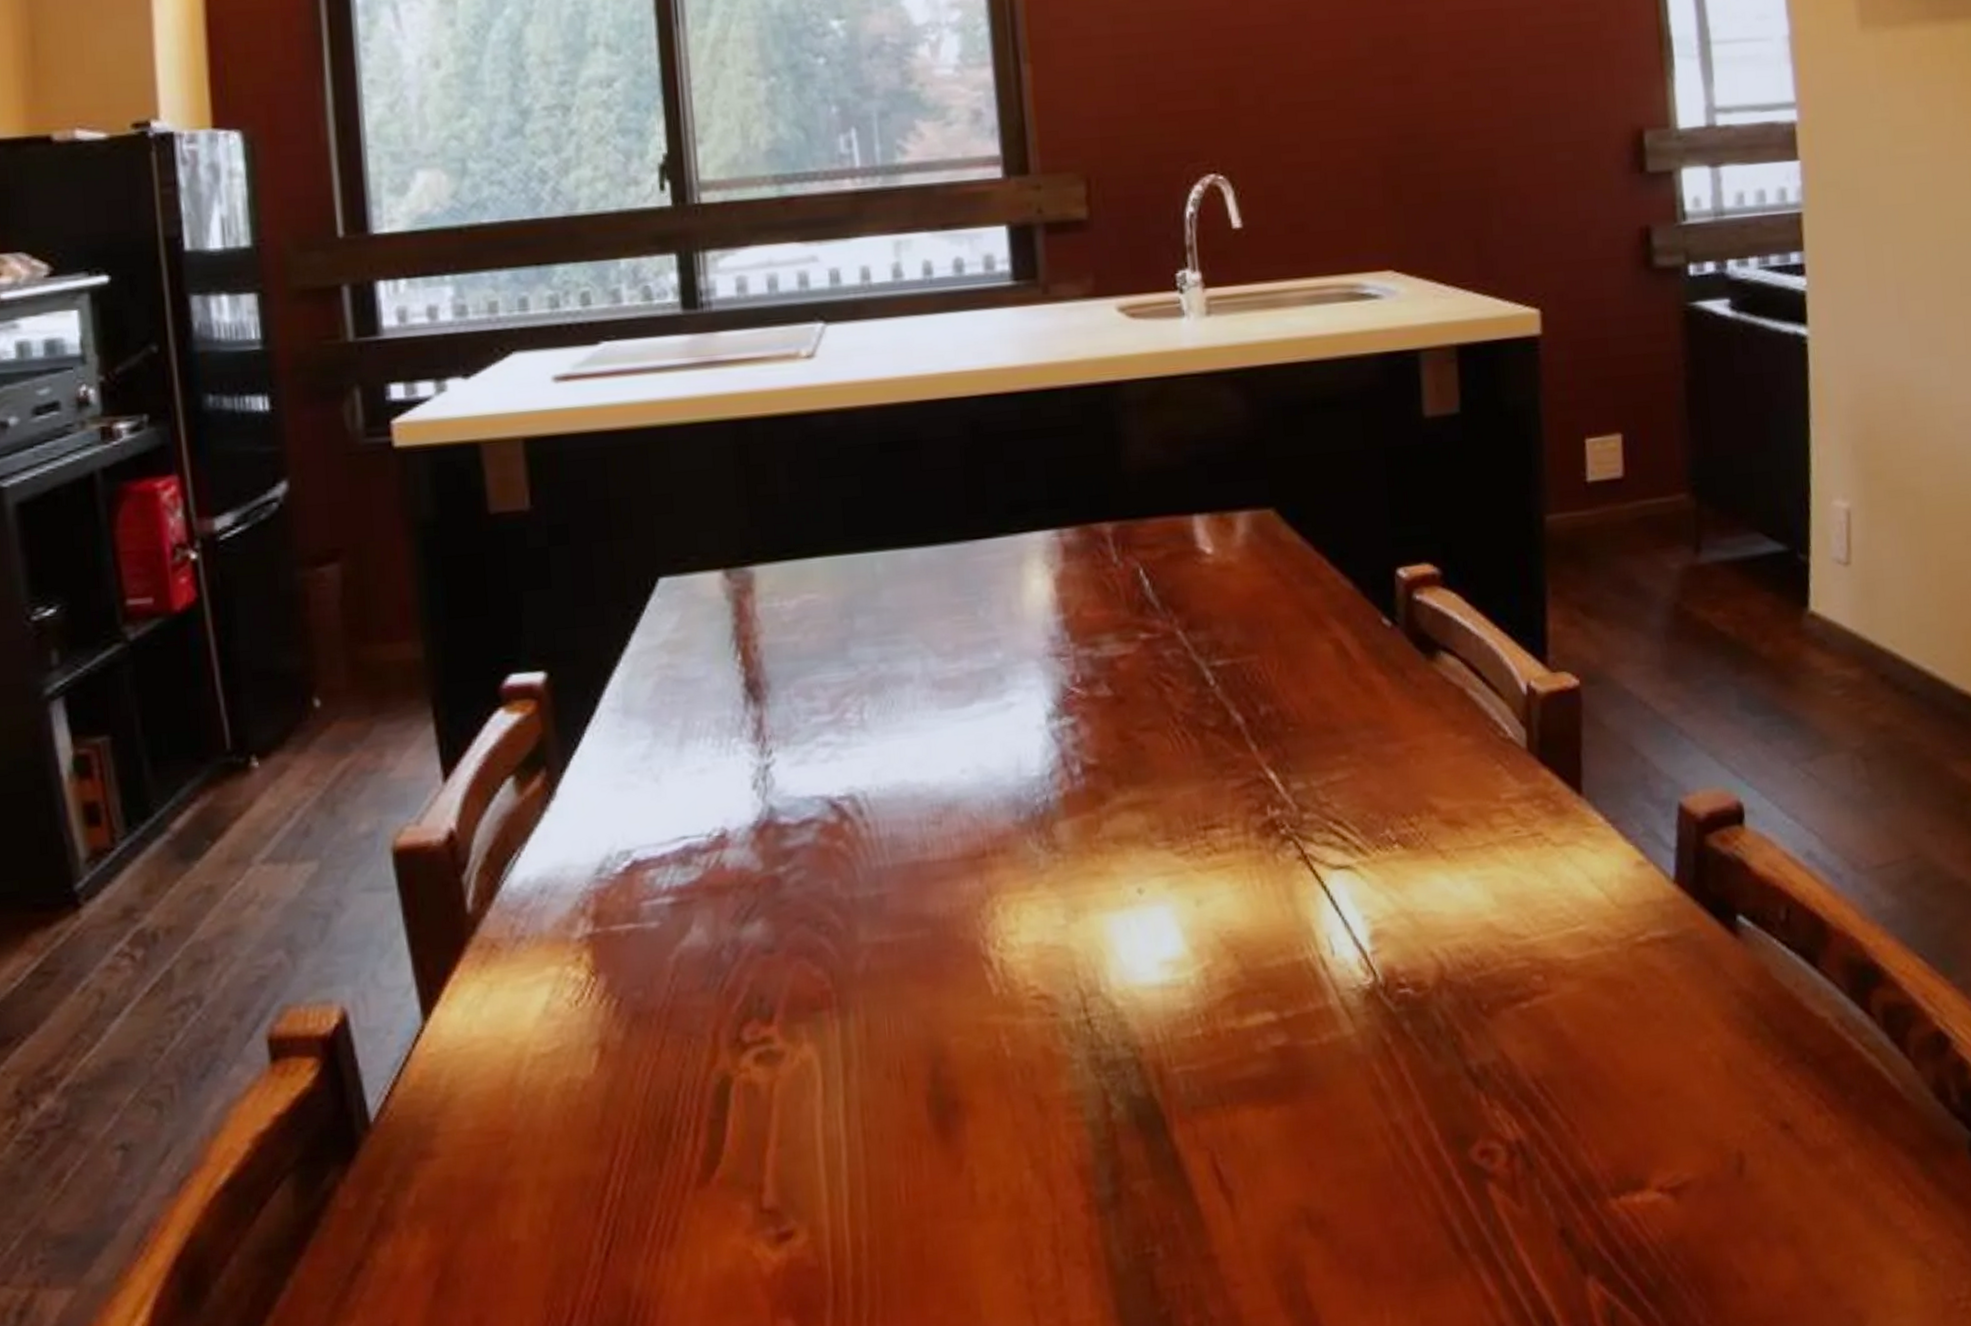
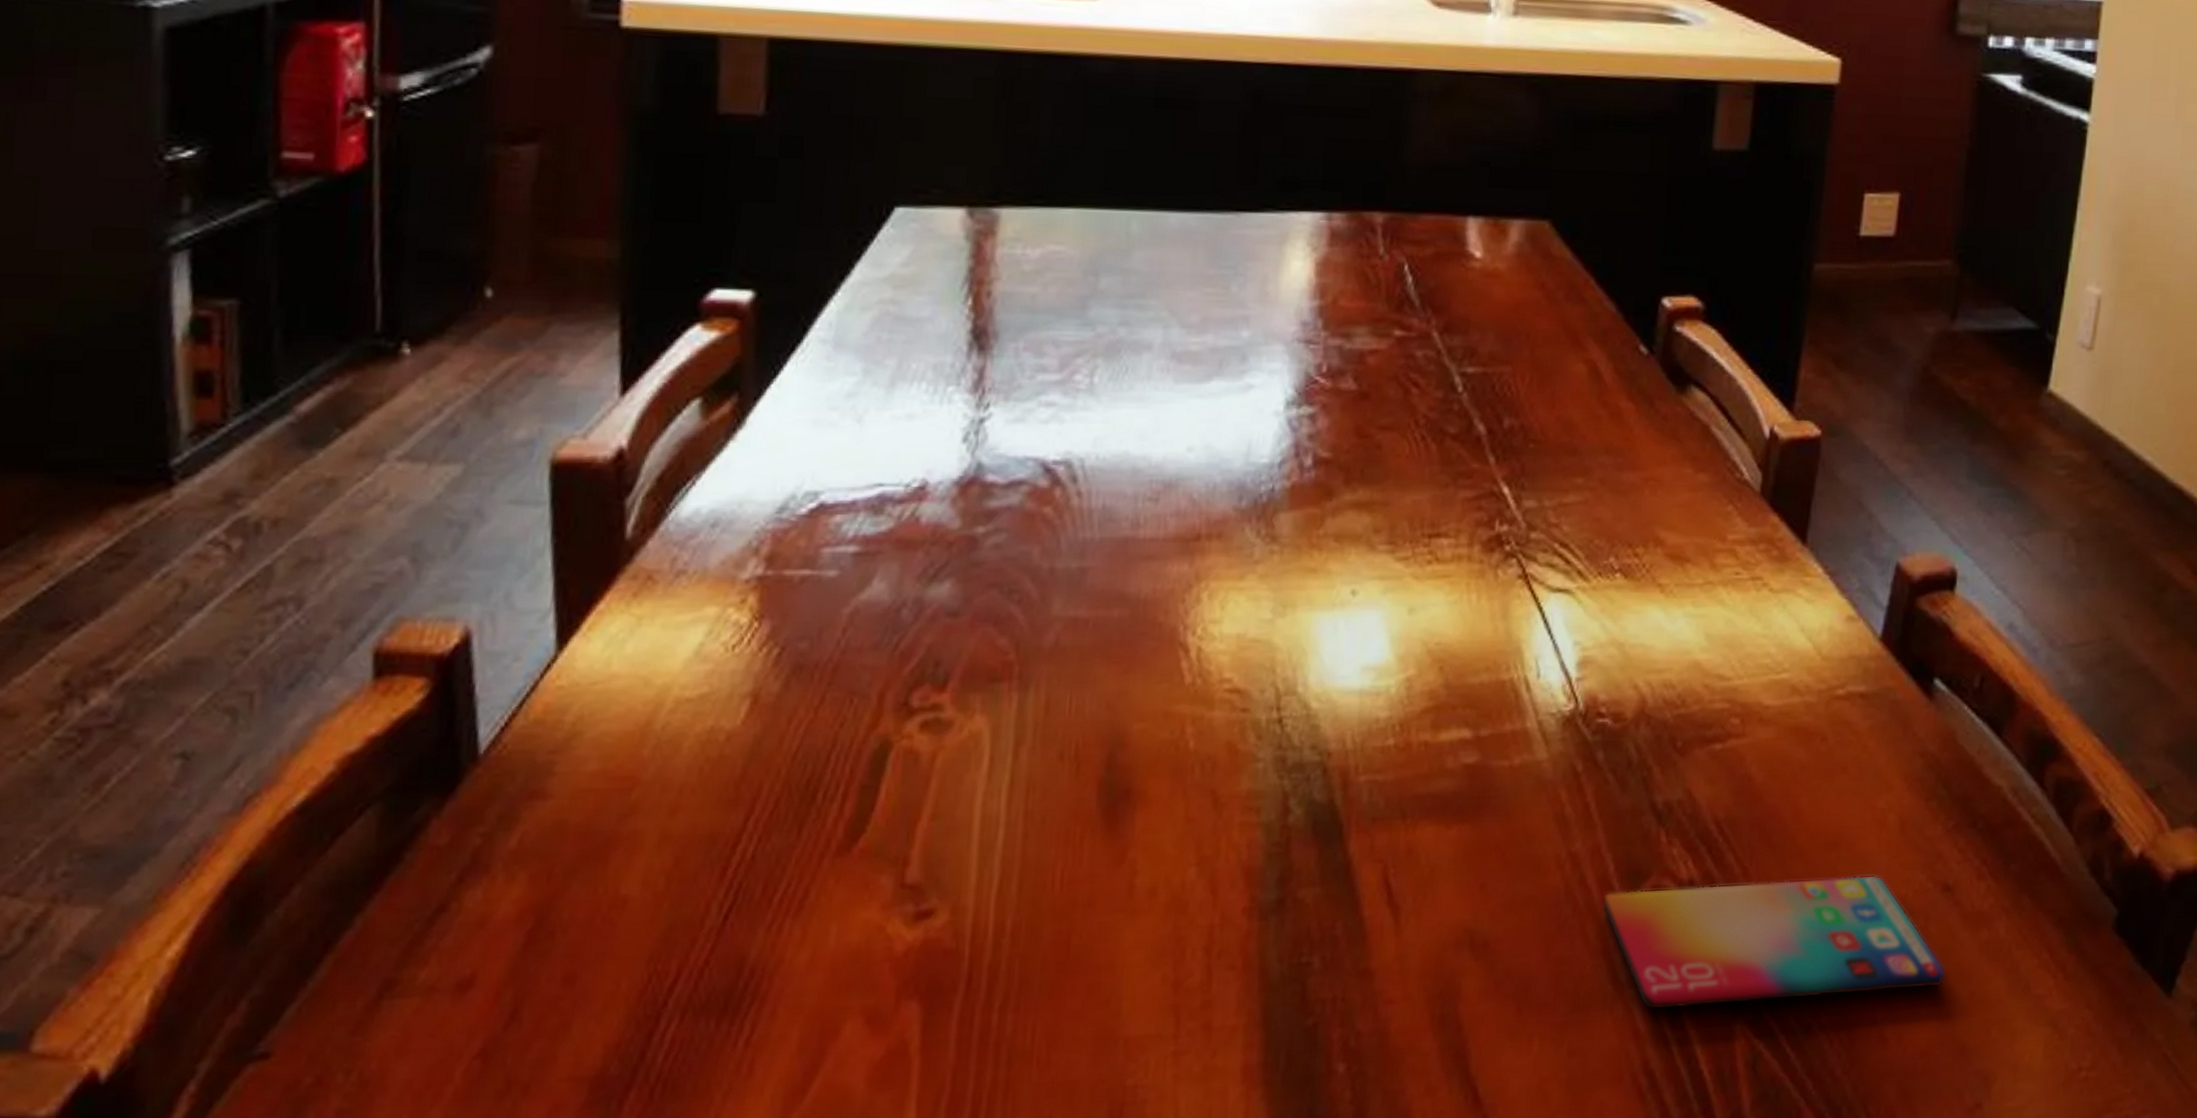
smartphone: none [1433,1119,1798,1274] -> present [1603,875,1946,1011]

